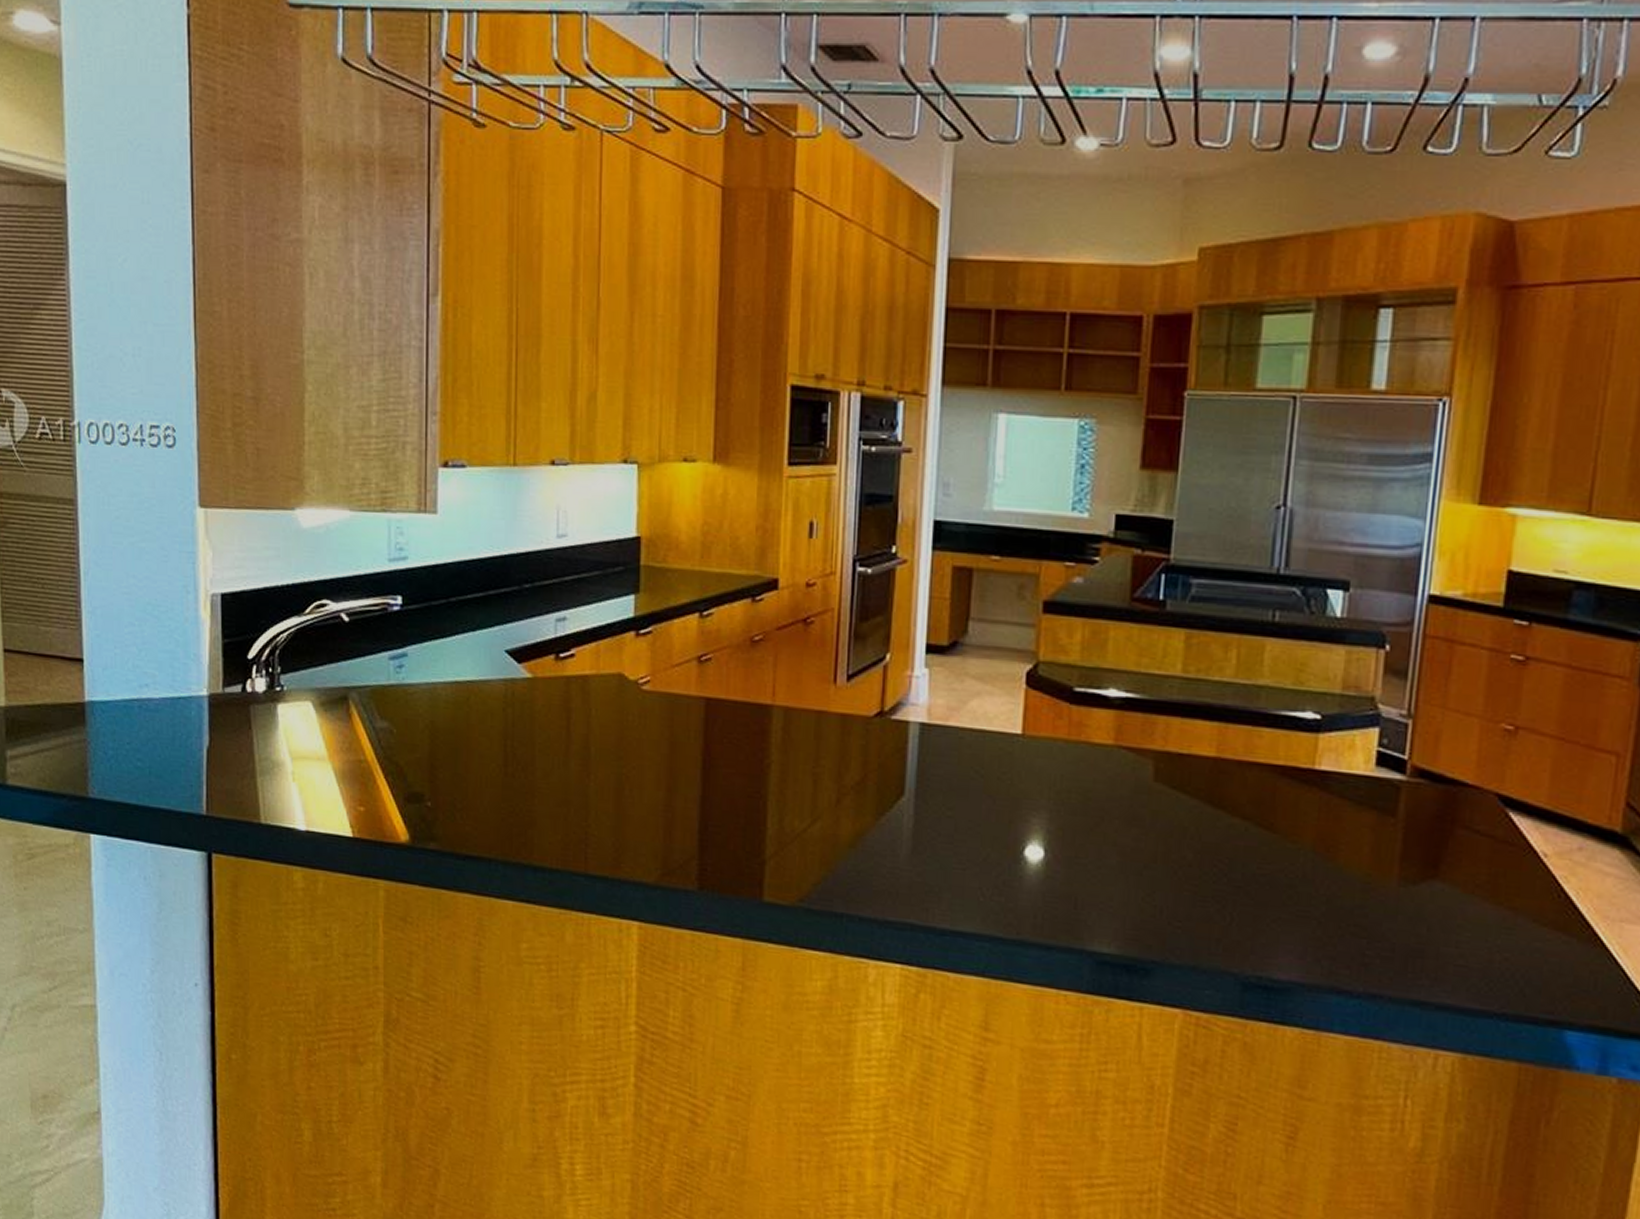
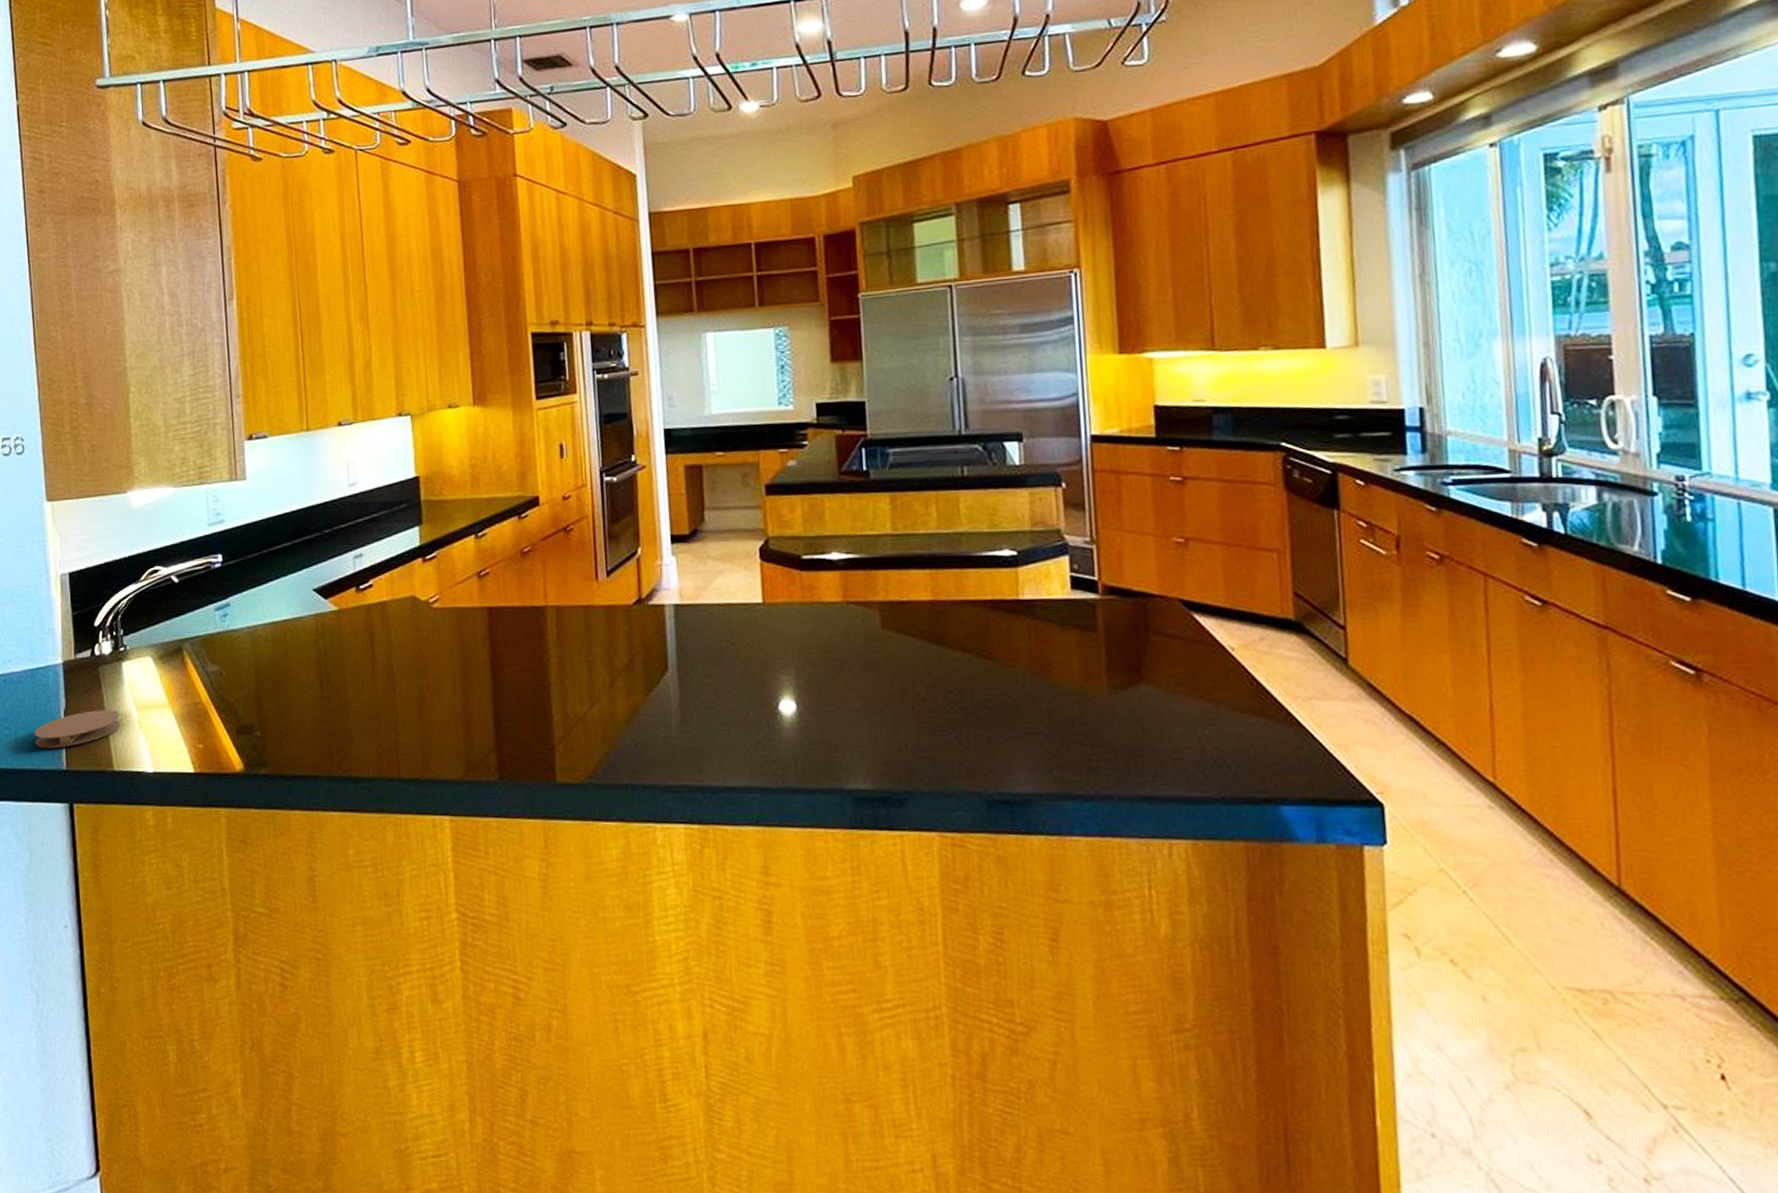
coaster: none [171,753,272,791] -> present [34,709,121,749]

